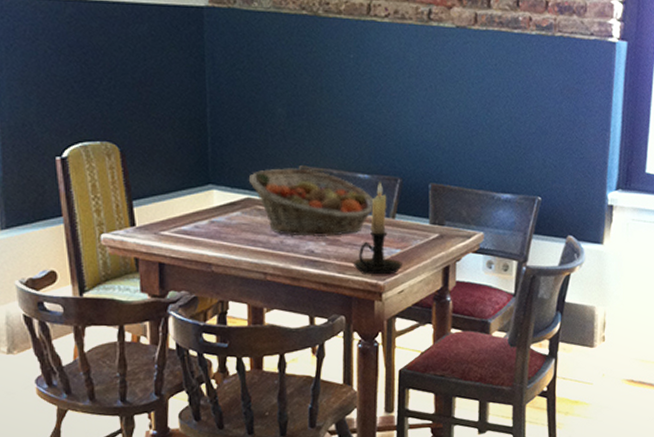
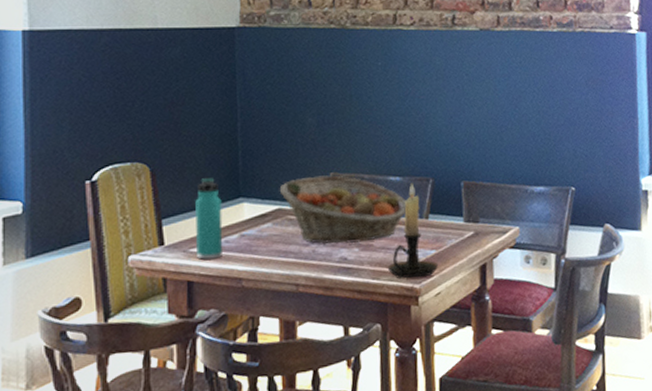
thermos bottle: none [165,161,193,243] -> present [195,177,223,260]

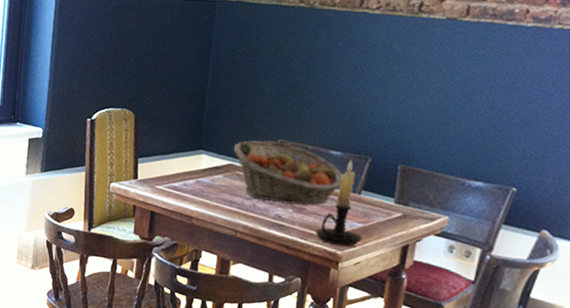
thermos bottle: present [195,177,223,260] -> none [161,128,186,197]

